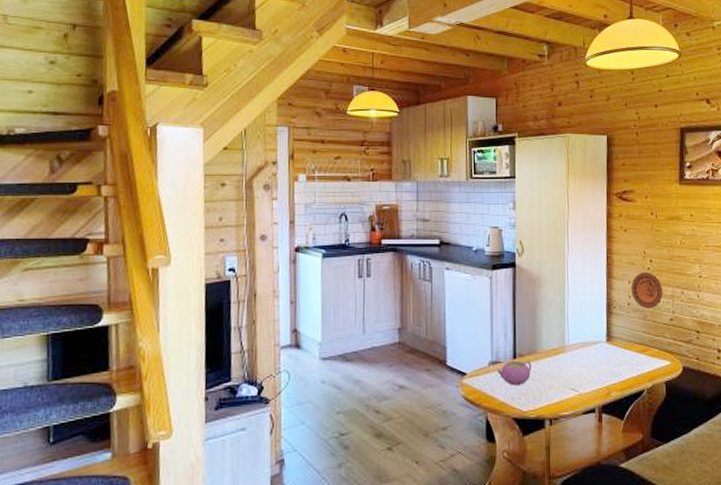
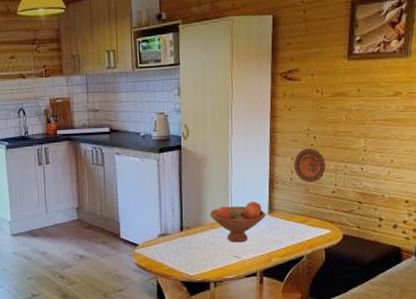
teapot: present [497,360,532,385] -> none [165,232,198,254]
fruit bowl: none [545,327,604,374] -> present [209,201,266,243]

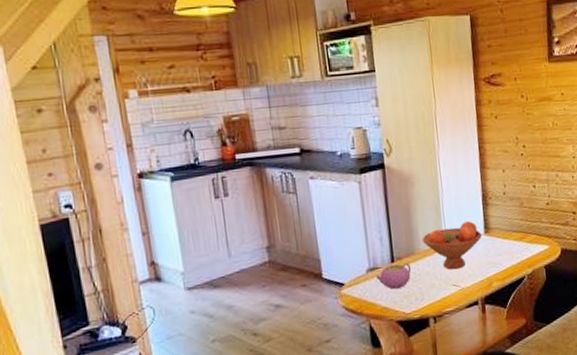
teapot: none [165,232,198,254] -> present [375,263,412,289]
decorative plate: present [294,148,326,183] -> none [505,158,538,196]

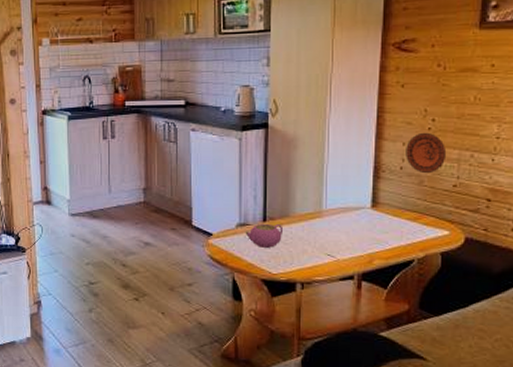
fruit bowl: present [422,221,482,270] -> none [299,192,368,239]
decorative plate: none [505,158,538,196] -> present [406,132,447,174]

